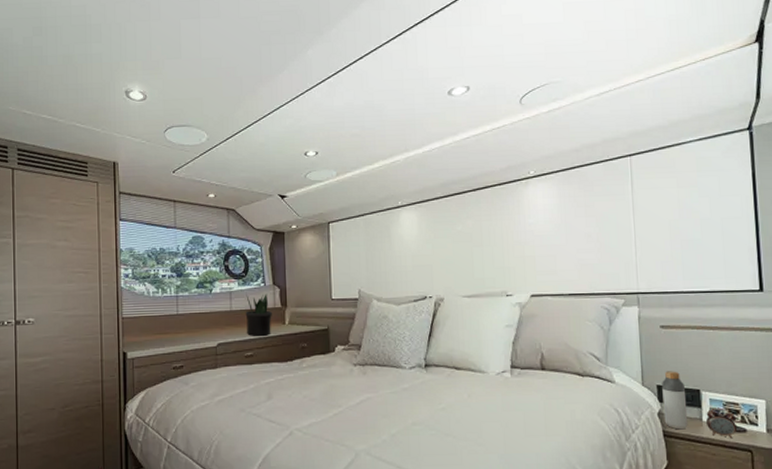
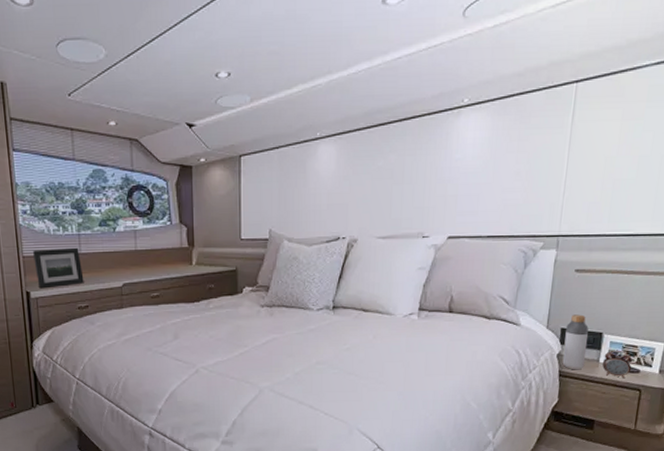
picture frame: none [132,308,180,349] -> present [33,247,84,289]
planter: present [245,293,273,337] -> none [151,232,180,278]

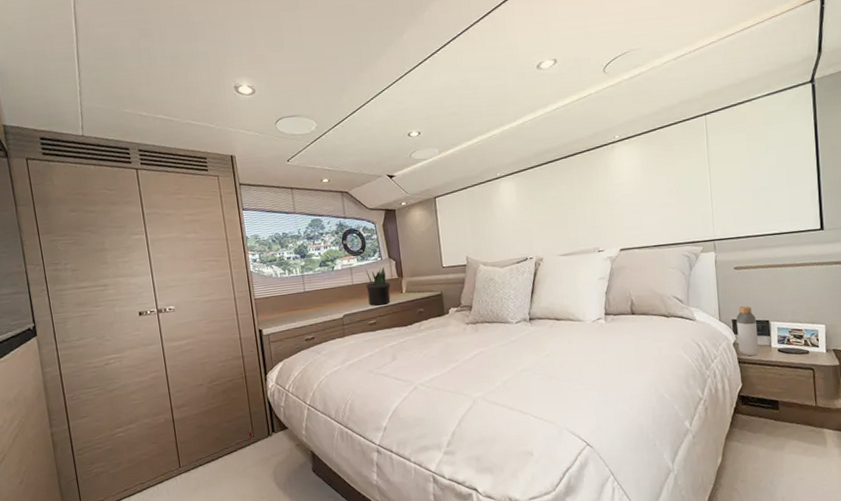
picture frame: present [33,247,84,289] -> none [263,287,310,326]
planter: none [151,232,180,278] -> present [365,266,391,307]
alarm clock: present [602,350,633,379] -> none [774,334,801,360]

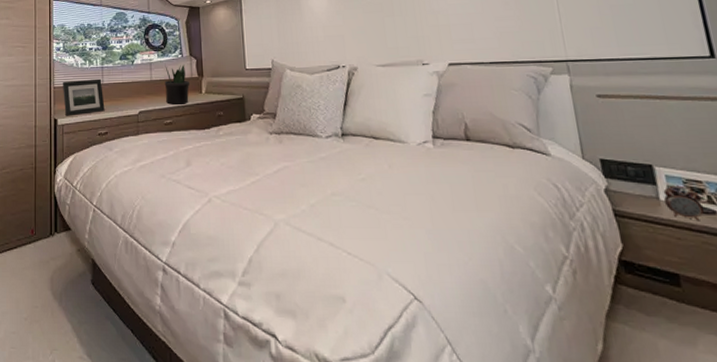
picture frame: none [263,287,310,326] -> present [63,78,105,116]
bottle: present [736,306,759,357] -> none [605,144,643,209]
alarm clock: none [774,334,801,360] -> present [663,185,705,221]

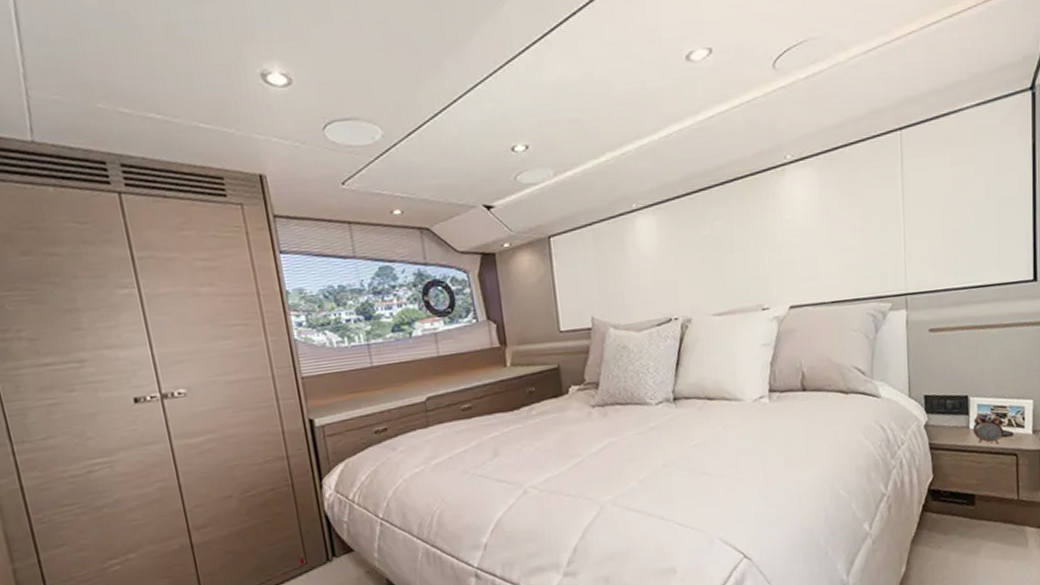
picture frame: present [63,78,105,116] -> none [314,360,380,414]
planter: present [164,64,191,106] -> none [454,331,491,386]

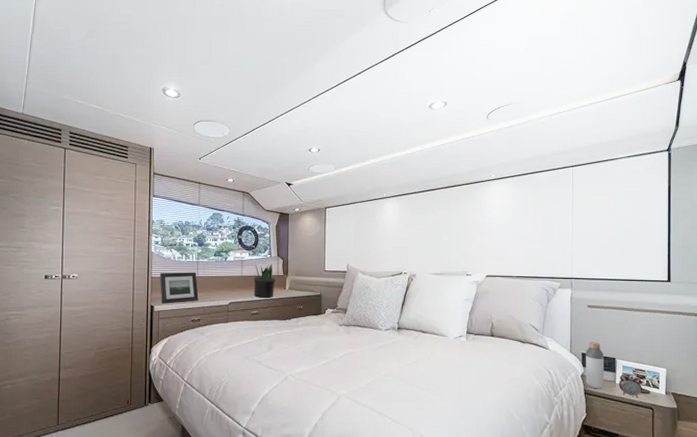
picture frame: none [314,360,380,414] -> present [160,272,199,304]
planter: none [454,331,491,386] -> present [253,262,276,299]
bottle: none [929,378,955,441] -> present [586,342,605,389]

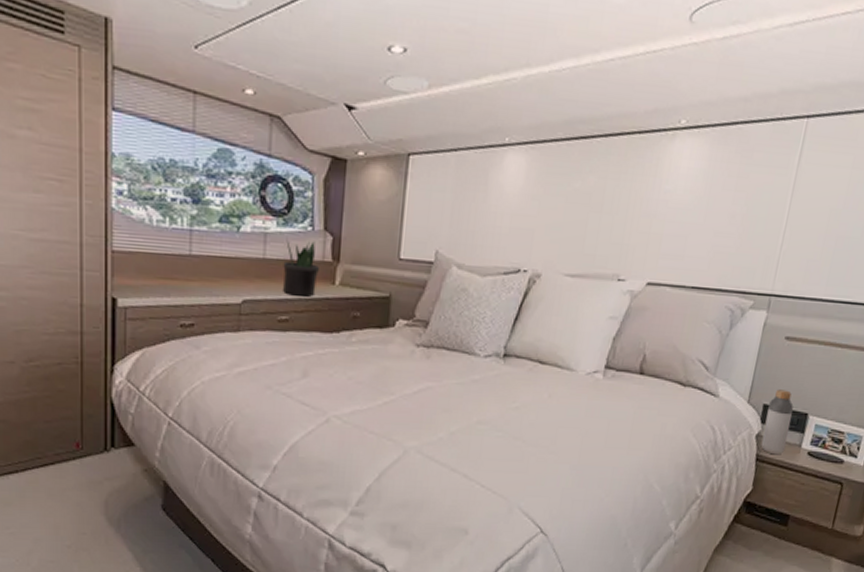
picture frame: present [160,272,199,304] -> none [127,243,192,297]
alarm clock: present [618,373,643,398] -> none [803,434,838,469]

